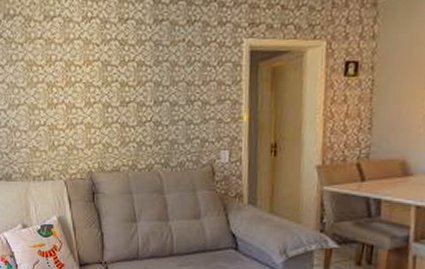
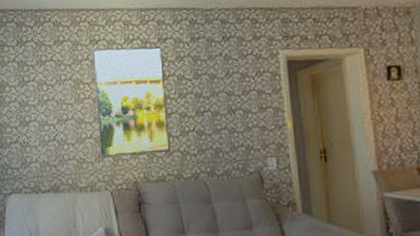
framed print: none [46,26,126,145] -> present [92,46,170,157]

